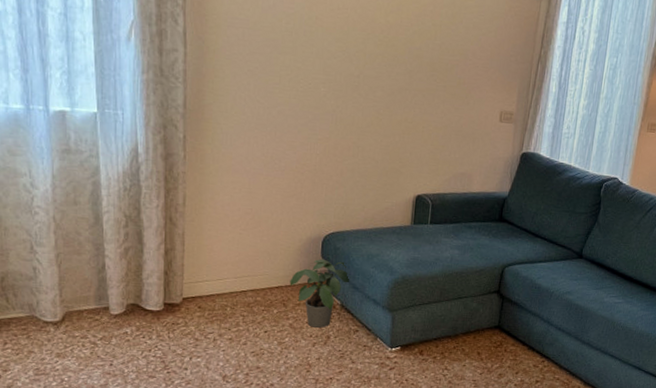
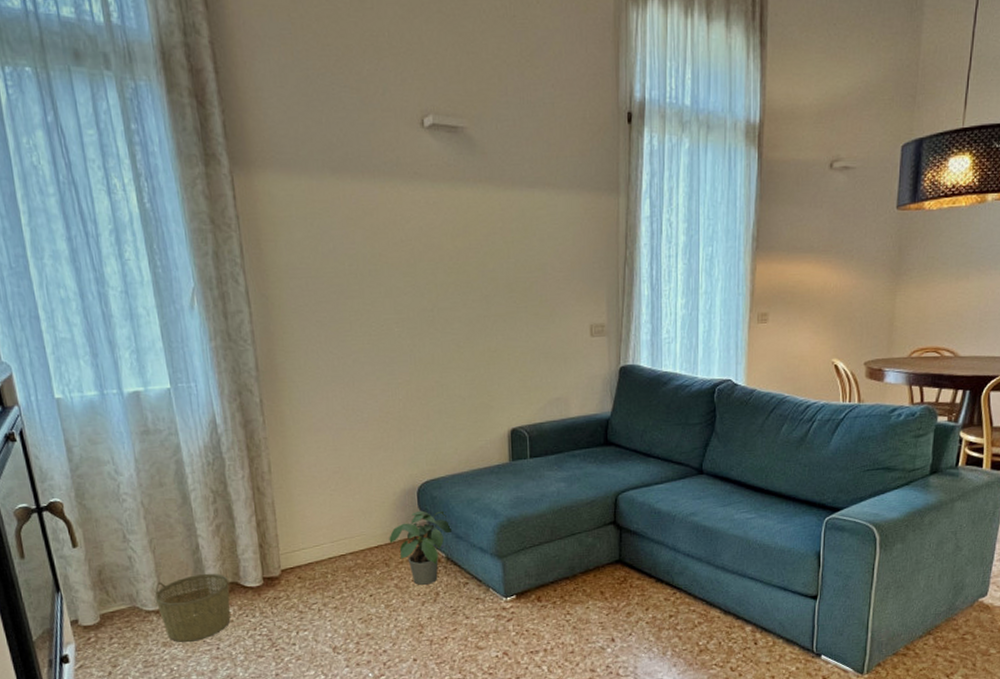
basket: none [54,292,131,356] -> present [154,573,231,642]

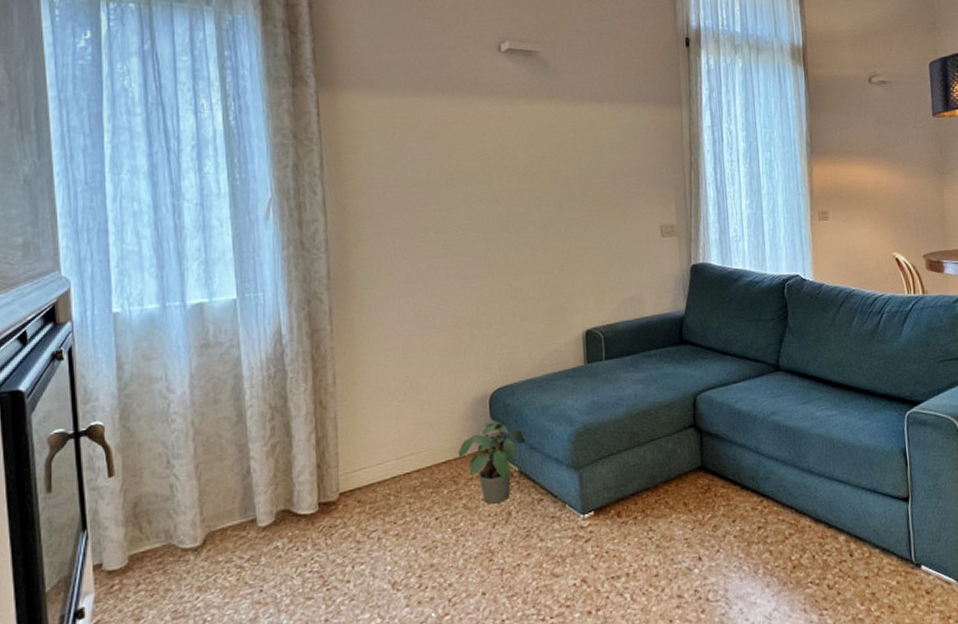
basket: present [154,573,231,642] -> none [194,500,281,586]

